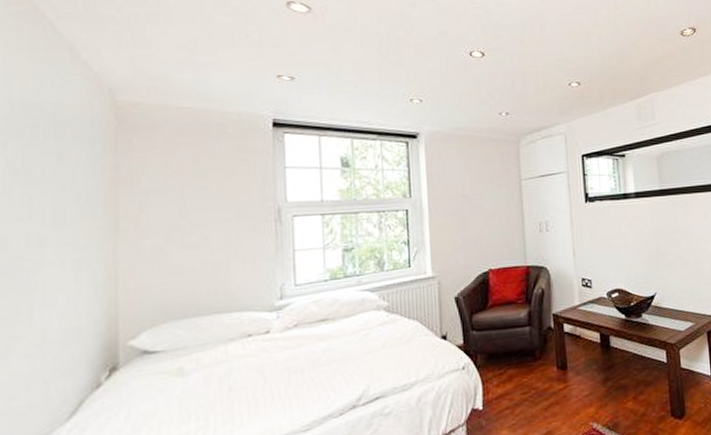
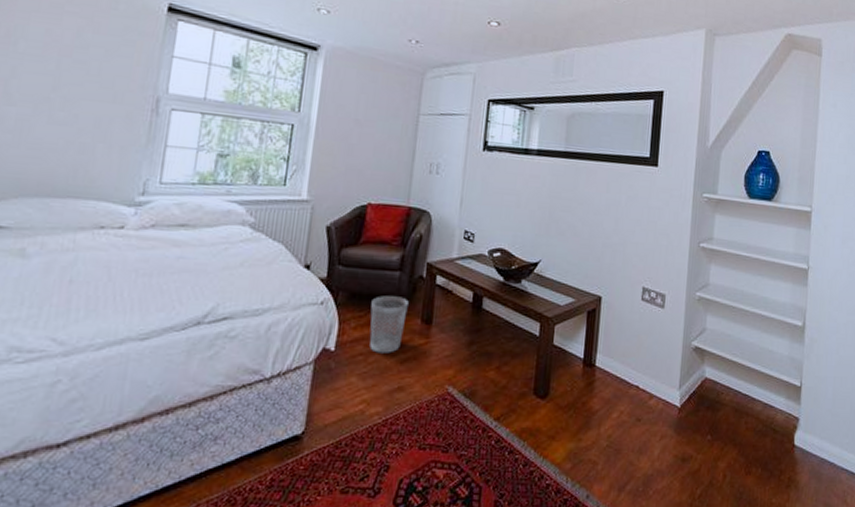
wastebasket: none [508,349,543,405] -> present [369,296,409,353]

